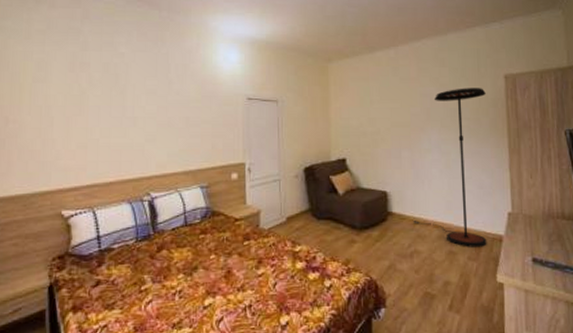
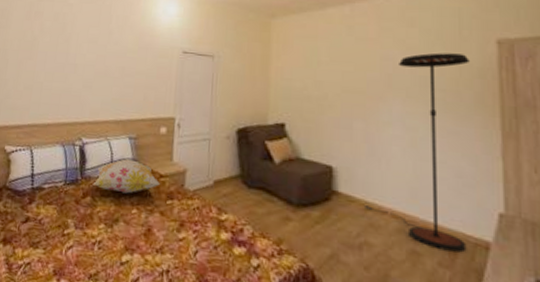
decorative pillow: none [167,208,236,241] -> present [93,159,160,194]

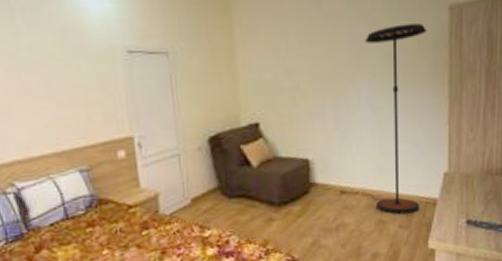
decorative pillow: present [93,159,160,194] -> none [45,195,130,237]

